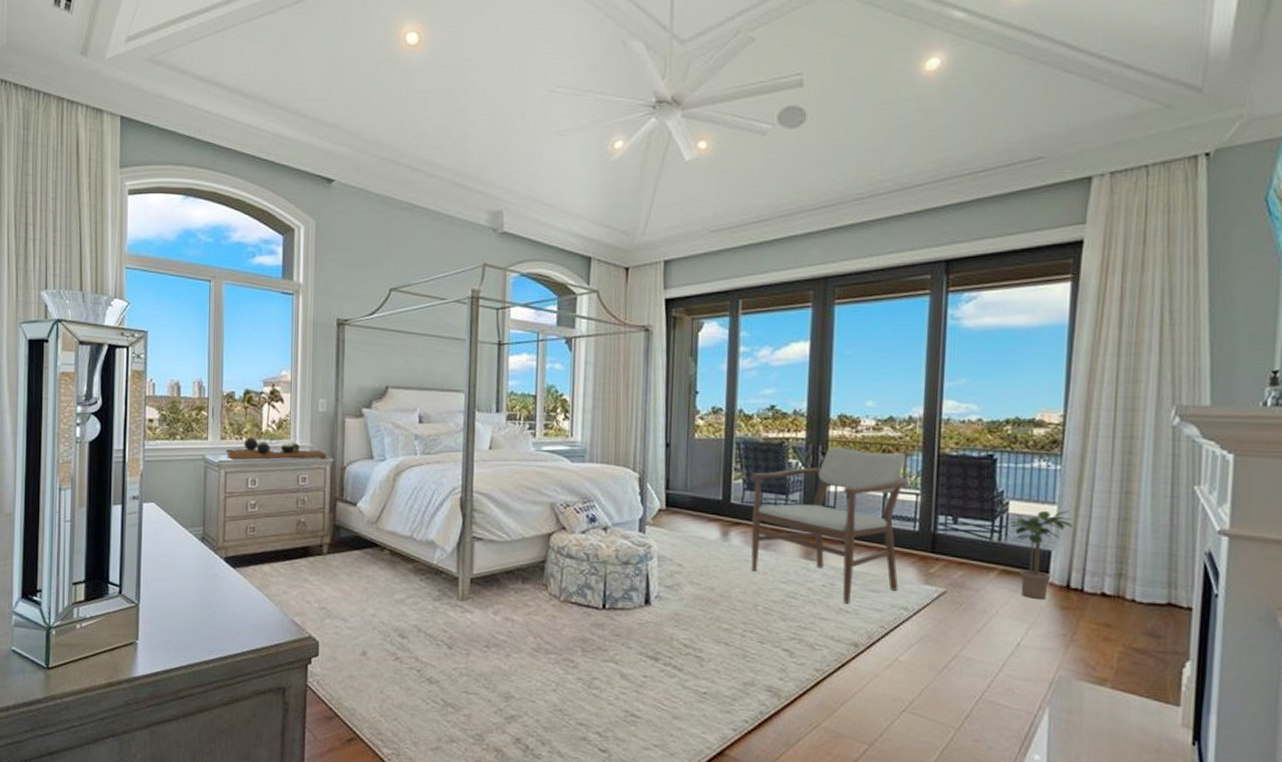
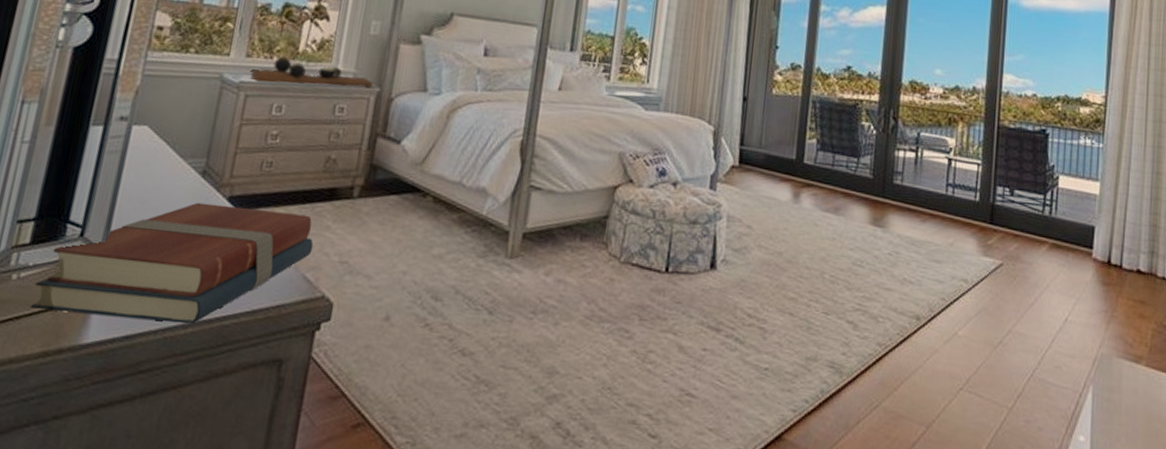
books: none [93,563,297,661] -> present [30,202,314,325]
armchair: present [751,447,910,604] -> none [820,112,972,274]
potted plant: present [1009,510,1073,599] -> none [1059,186,1113,275]

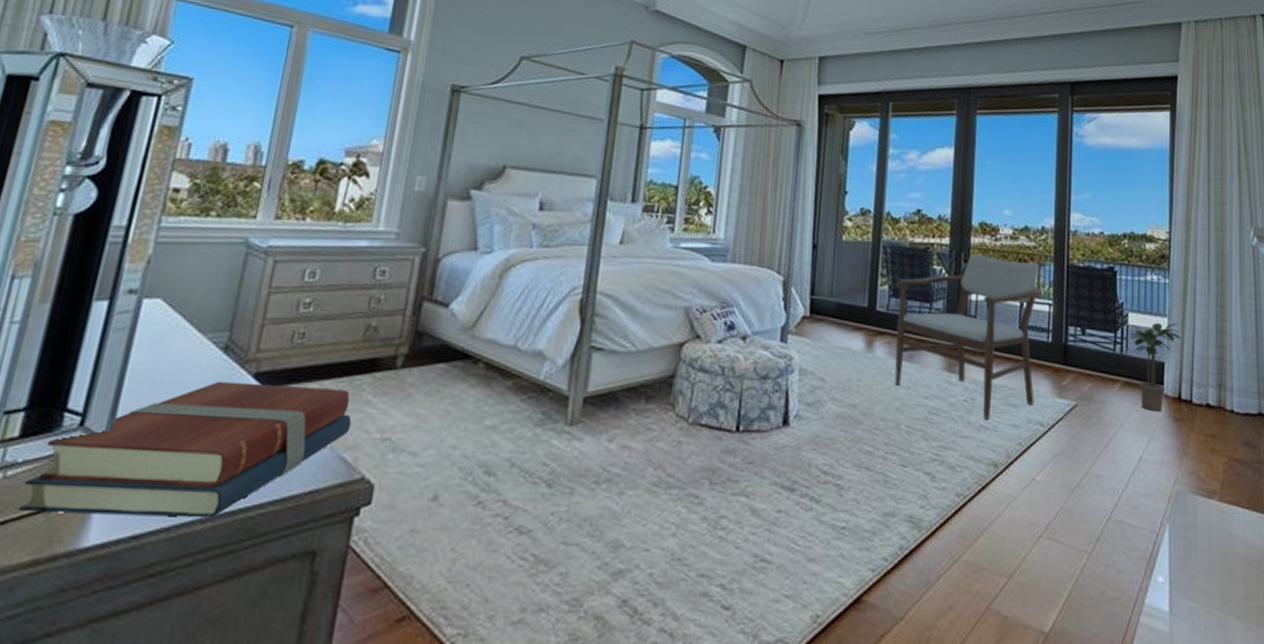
decorative tray: present [251,56,373,88] -> none [280,216,418,249]
armchair: none [820,112,972,274] -> present [894,254,1043,420]
potted plant: none [1059,186,1113,275] -> present [1129,322,1181,411]

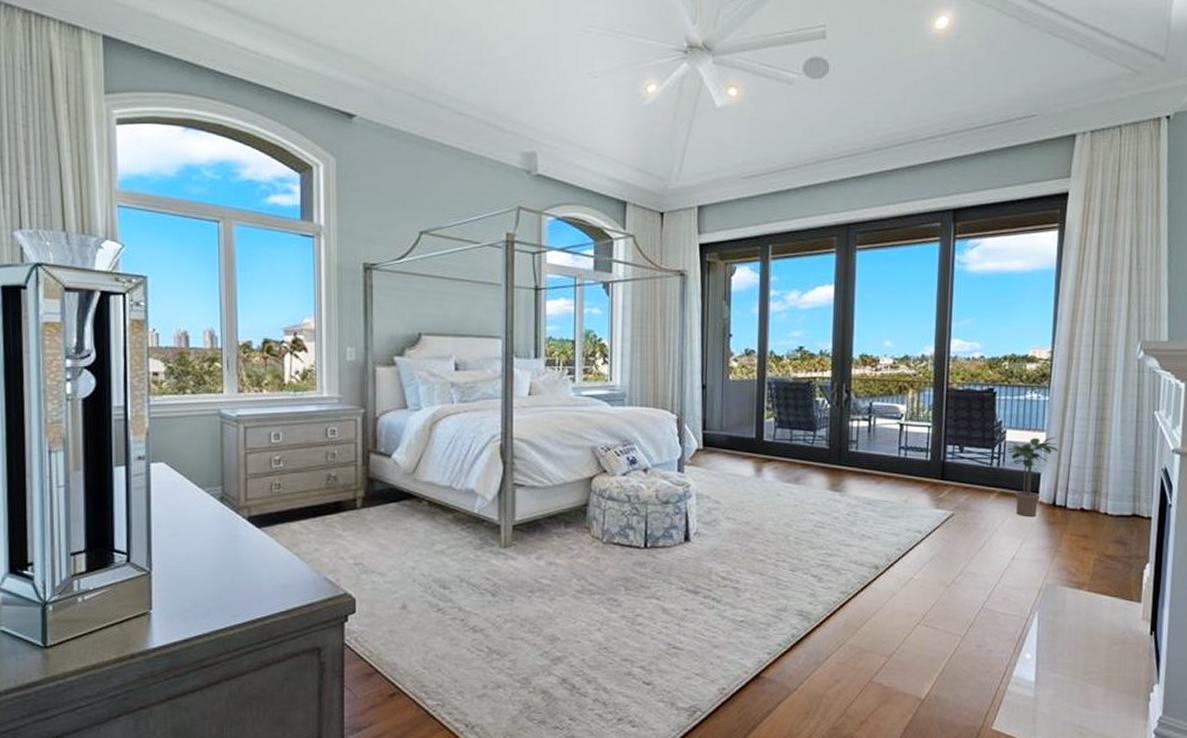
books: present [18,381,352,518] -> none [98,524,329,626]
armchair: present [894,254,1043,420] -> none [782,385,922,530]

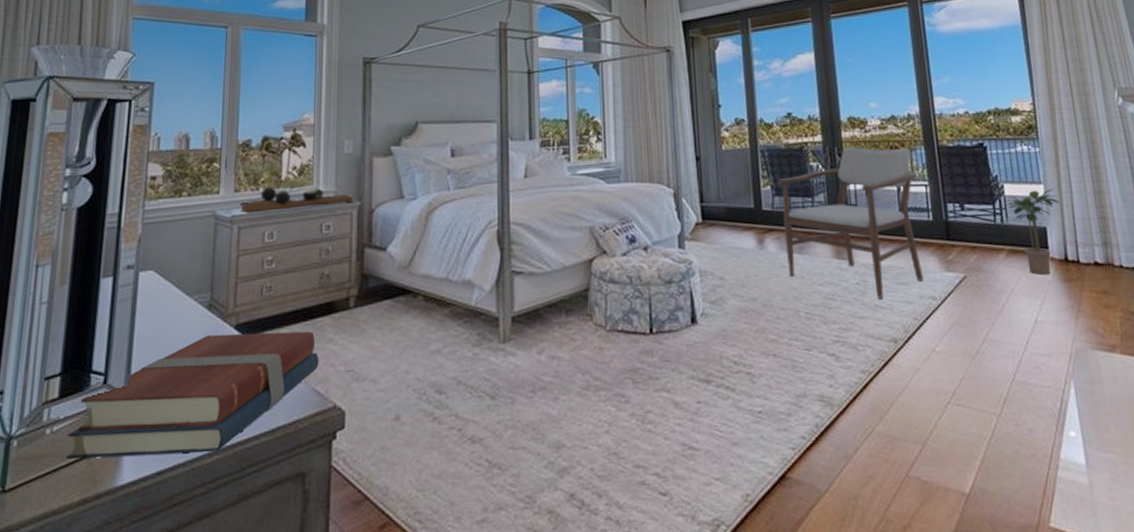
books: none [98,524,329,626] -> present [65,331,319,459]
decorative tray: none [246,388,357,415] -> present [241,186,353,214]
armchair: none [782,385,922,530] -> present [778,147,924,300]

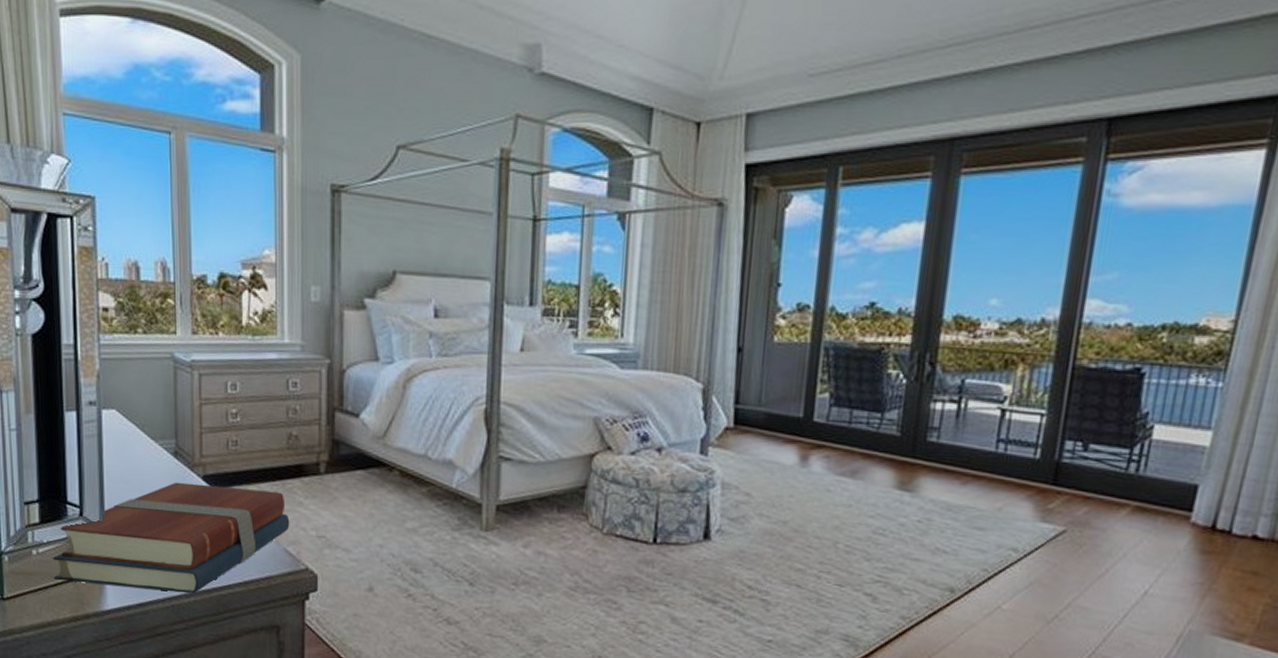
decorative tray: present [241,186,353,214] -> none [200,330,322,361]
armchair: present [778,147,924,300] -> none [833,355,1034,543]
potted plant: present [1007,189,1059,274] -> none [1151,436,1229,542]

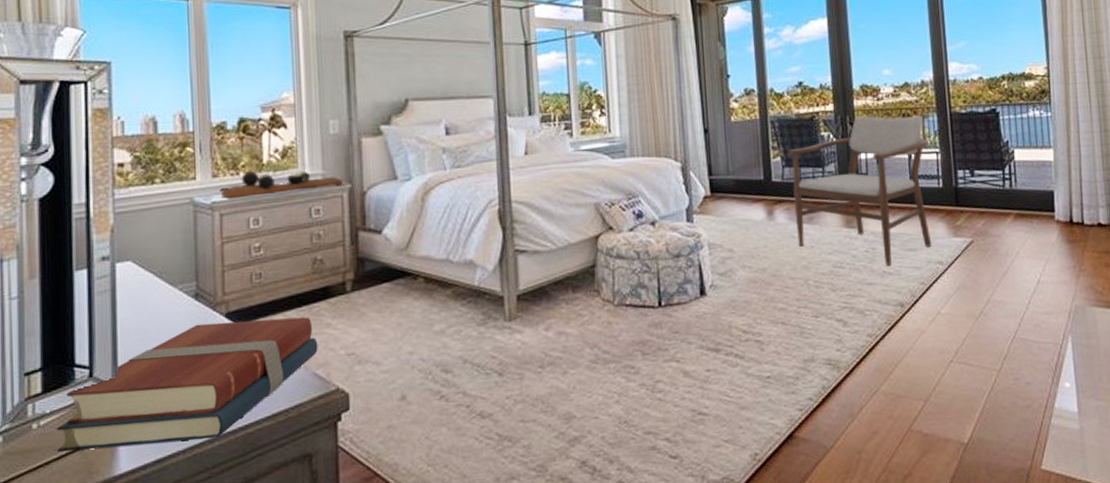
decorative tray: none [200,330,322,361] -> present [221,170,343,200]
armchair: none [833,355,1034,543] -> present [788,115,932,266]

